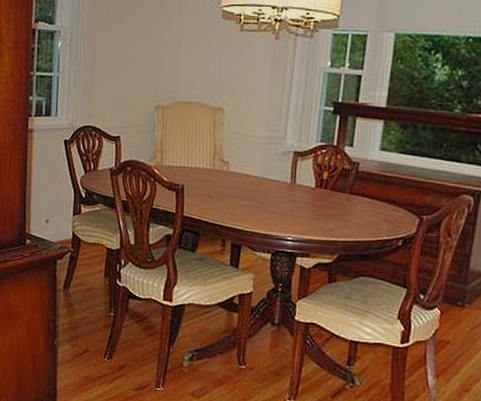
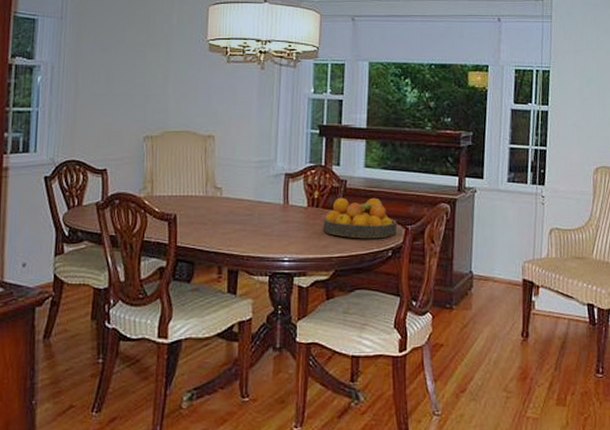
fruit bowl: none [330,180,412,227] -> present [323,197,398,239]

